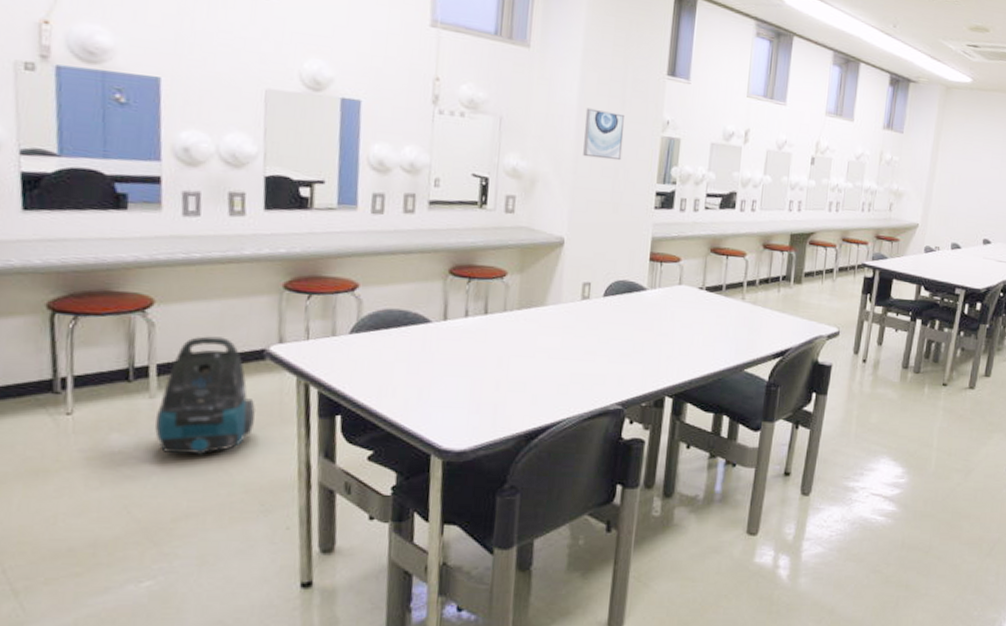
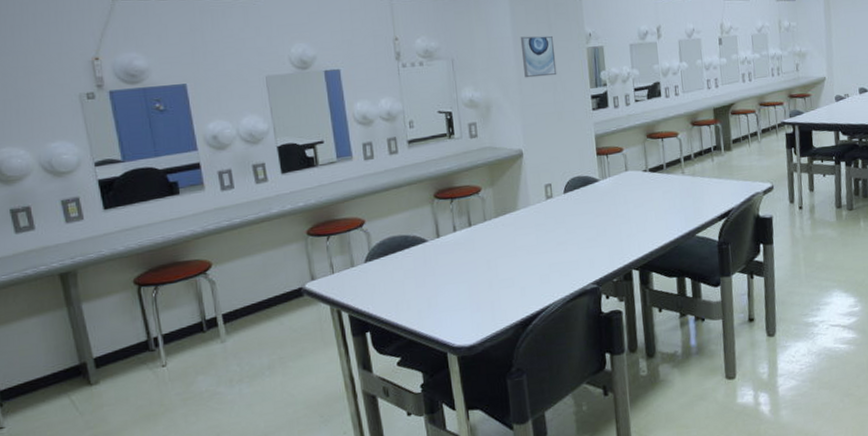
vacuum cleaner: present [154,336,255,455] -> none [228,283,304,386]

